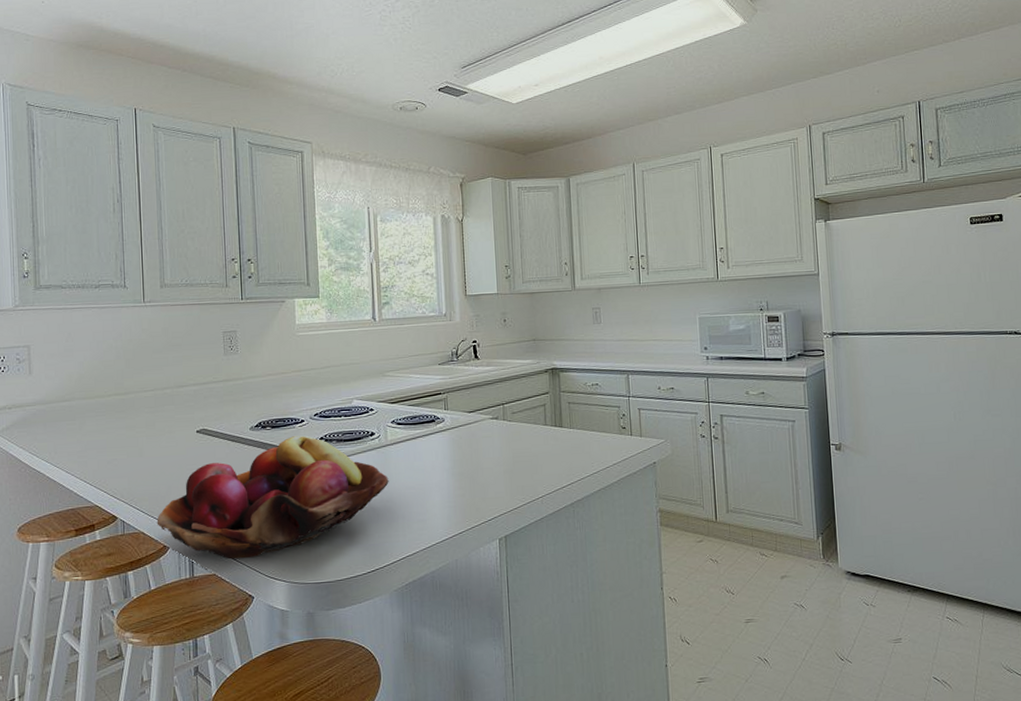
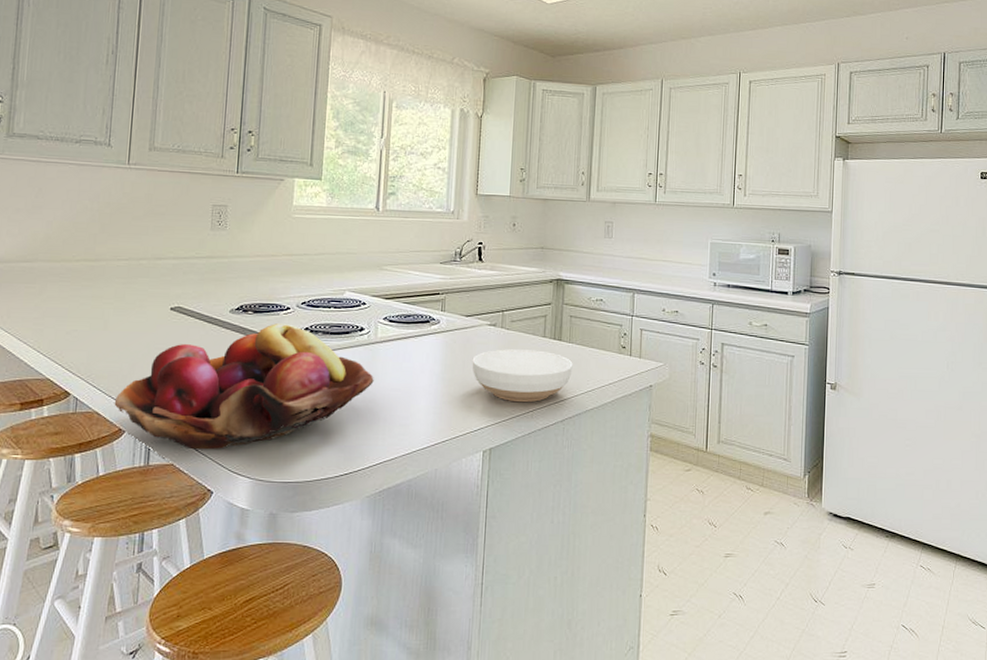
bowl: none [479,438,577,490] -> present [472,349,573,403]

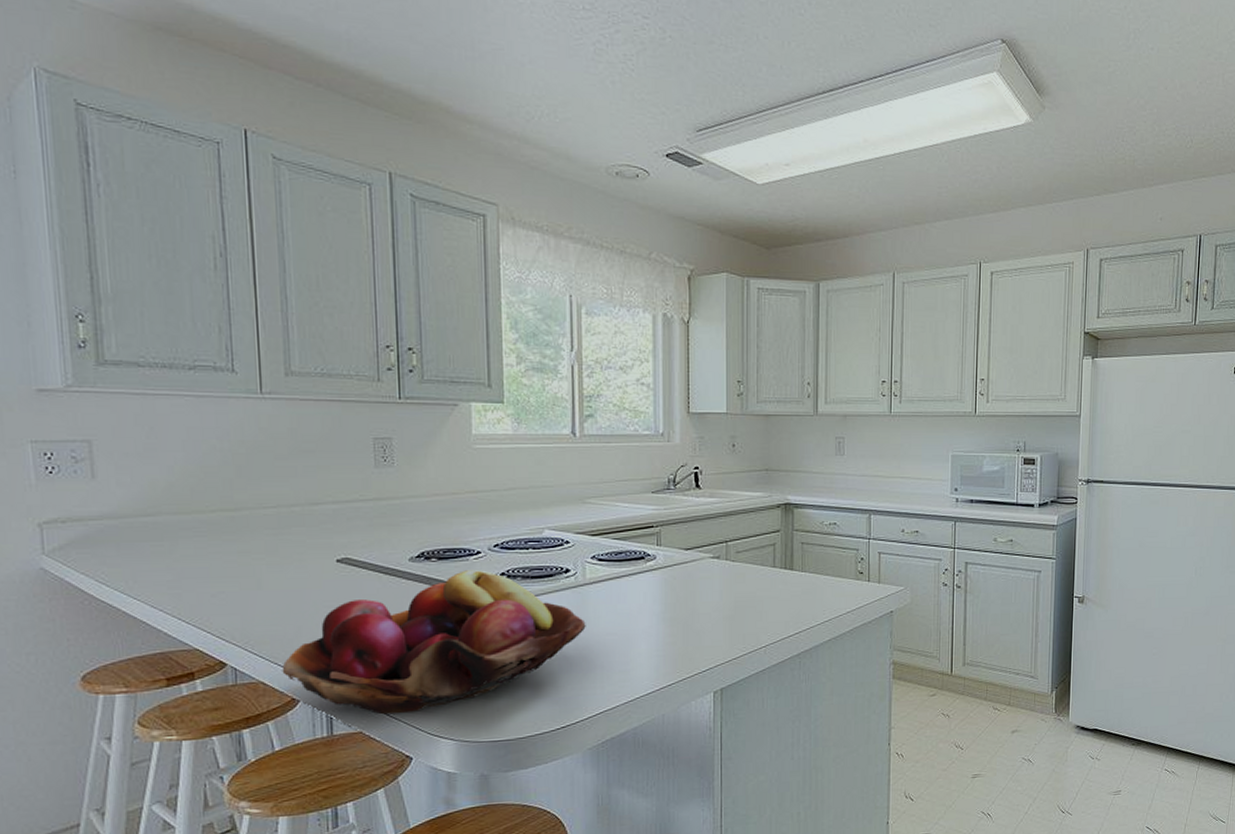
bowl: present [472,349,573,403] -> none [695,582,807,639]

